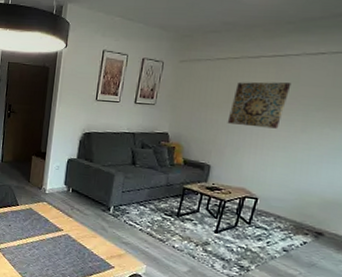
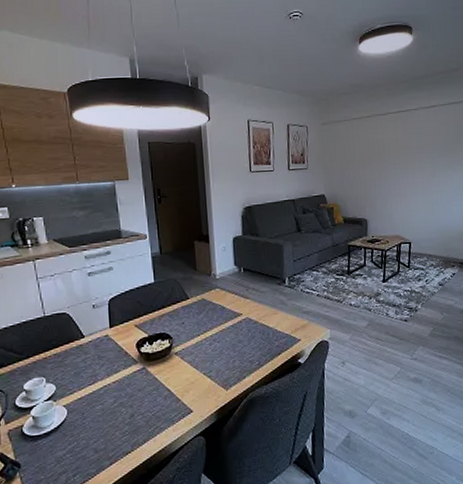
wall art: present [227,82,292,129] -> none [372,135,416,178]

